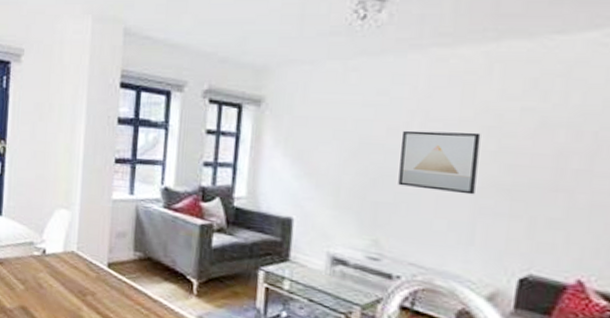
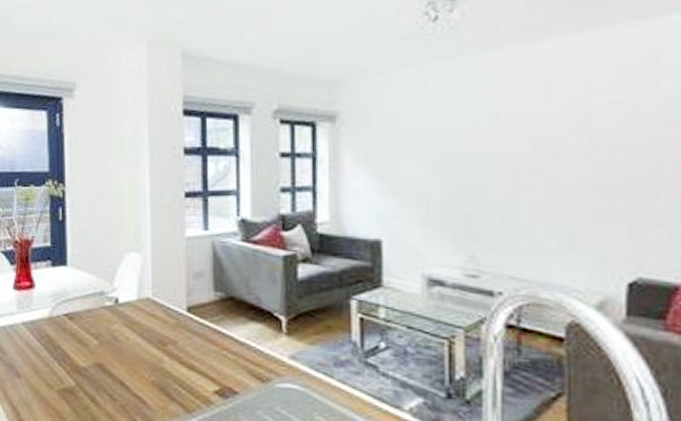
wall art: present [398,130,481,195] -> none [488,131,571,198]

